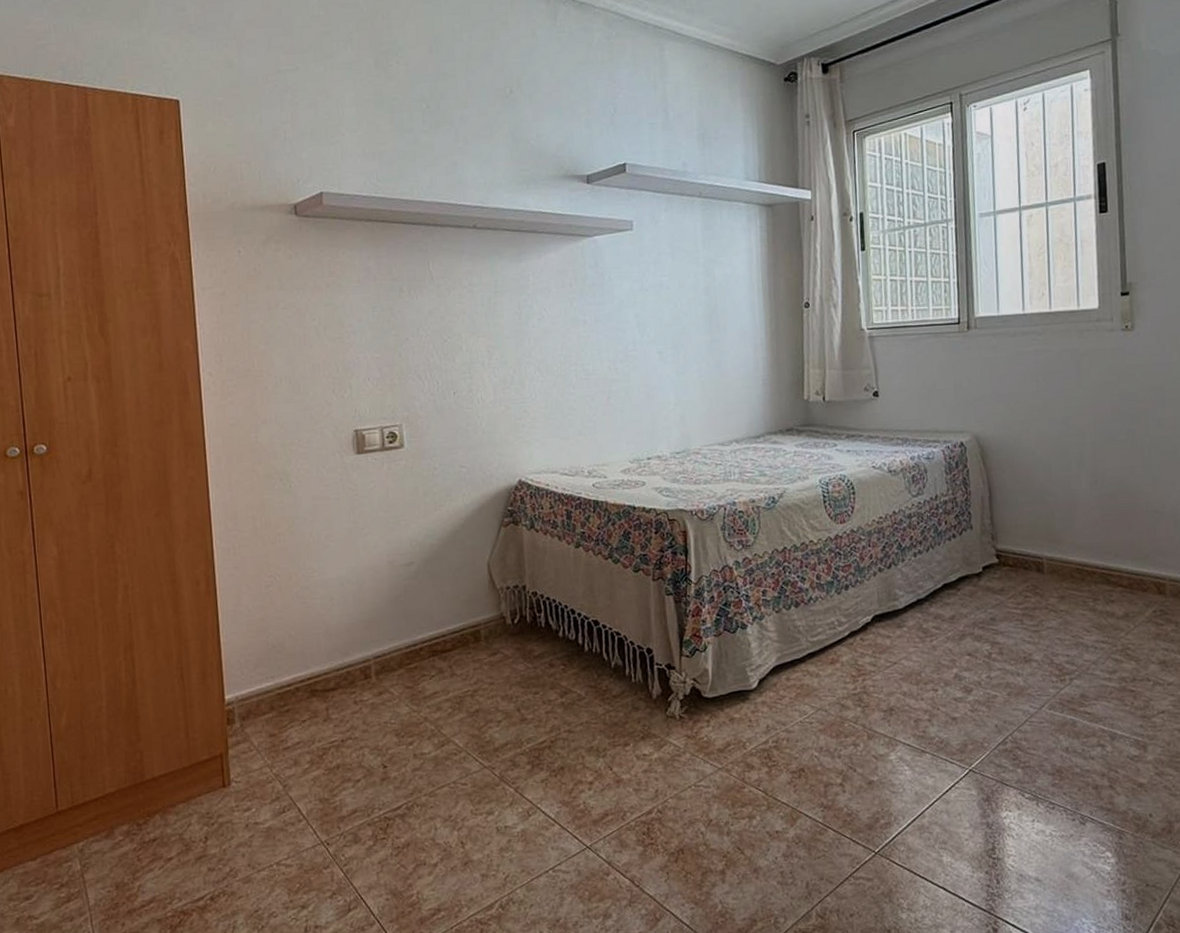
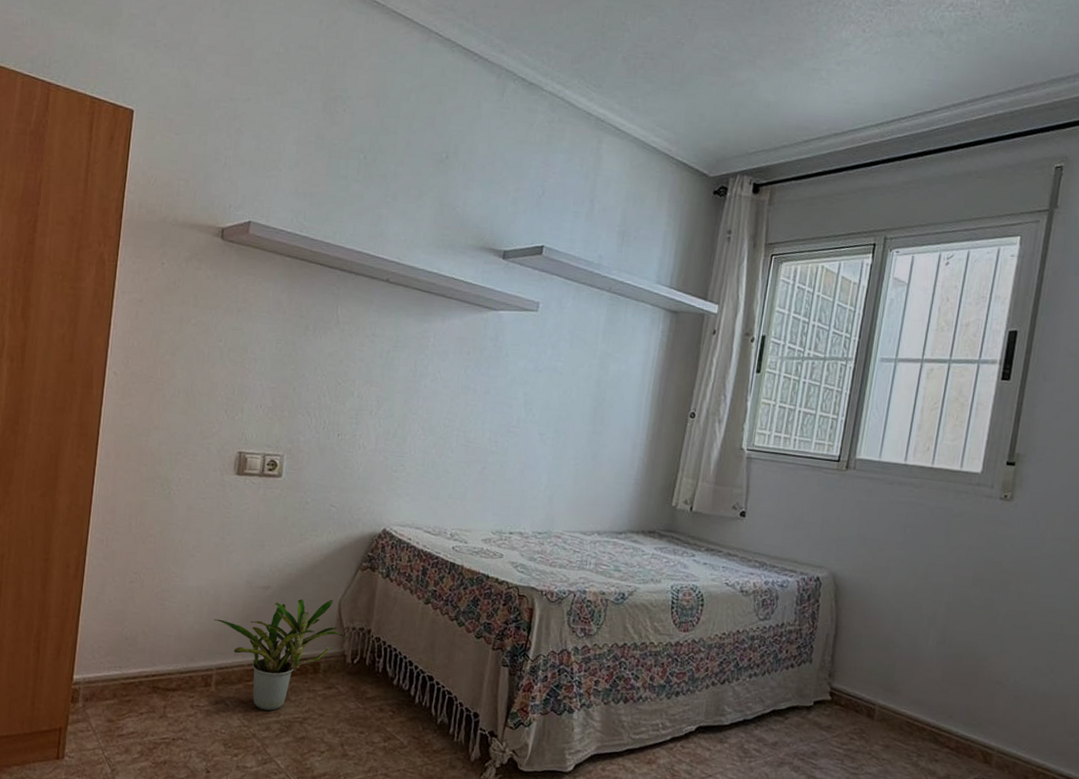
potted plant: none [362,563,499,691] -> present [214,599,344,711]

